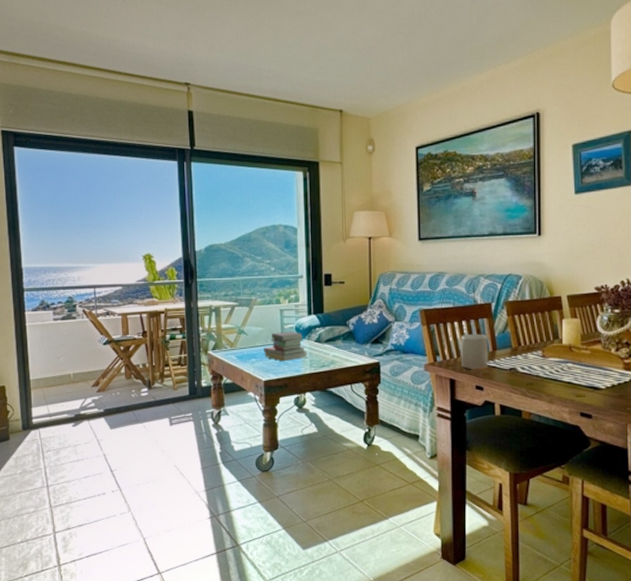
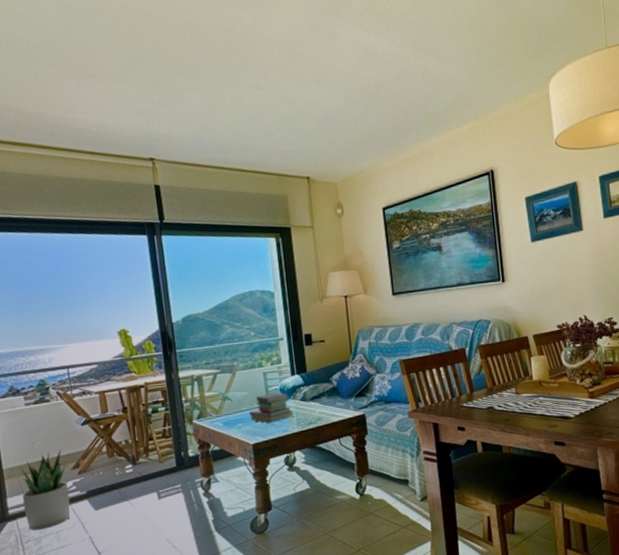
planter: none [45,366,88,441] -> present [19,449,71,531]
mug: present [460,333,489,369] -> none [439,378,467,412]

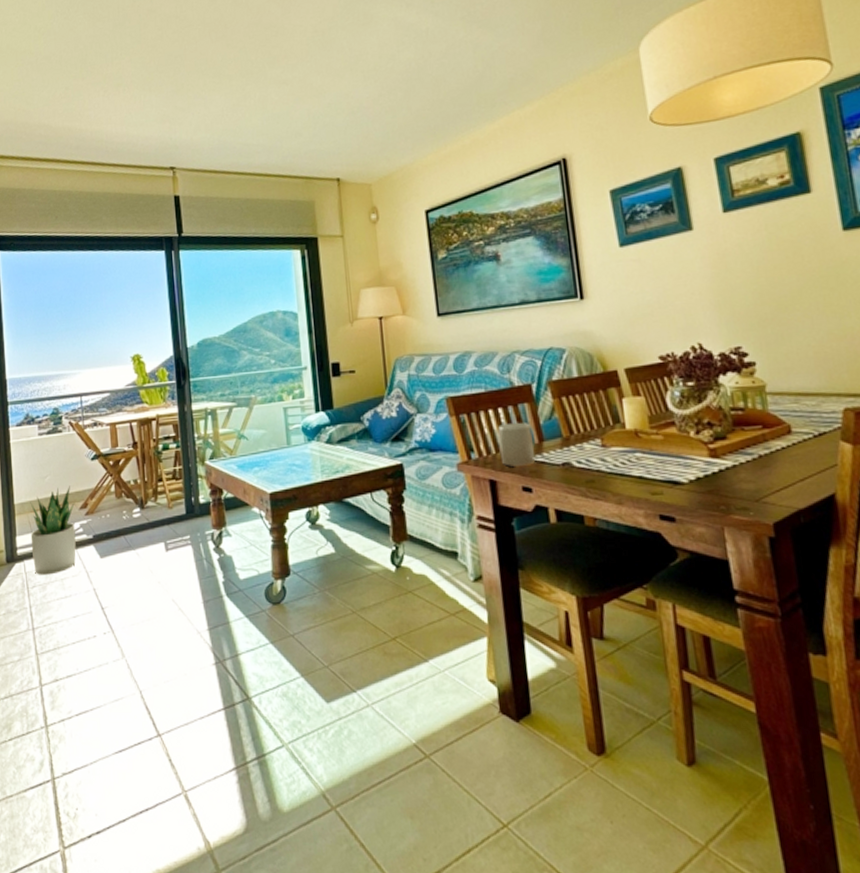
books: present [249,392,293,424] -> none [266,432,317,469]
mug: none [439,378,467,412] -> present [497,422,535,467]

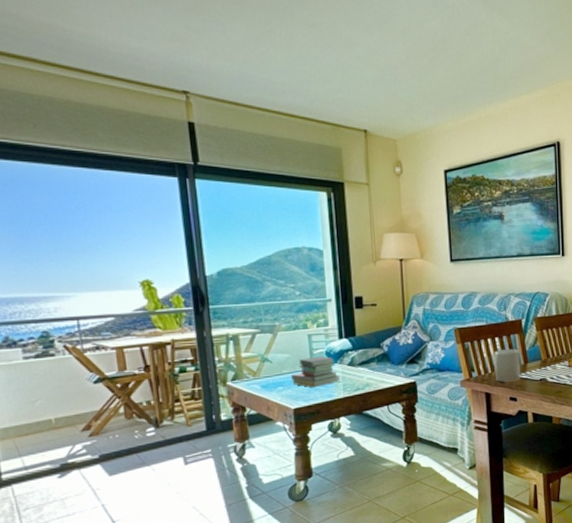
planter: present [30,485,76,575] -> none [16,409,79,498]
books: none [266,432,317,469] -> present [290,356,340,388]

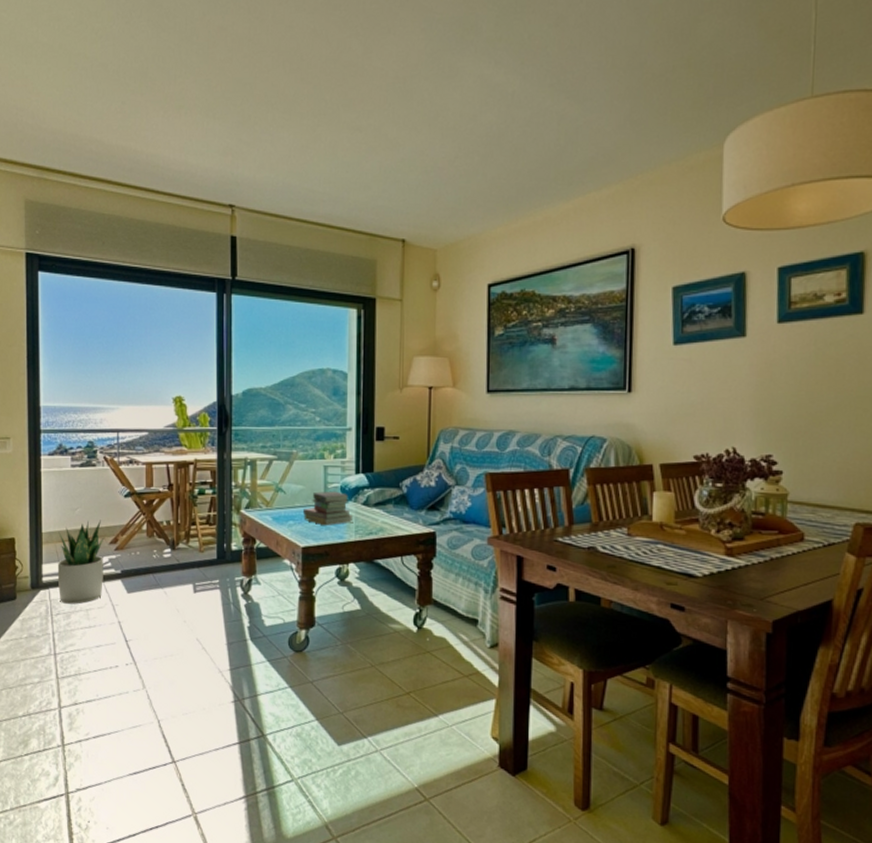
planter: none [16,409,79,498] -> present [57,520,105,604]
mug: present [494,348,521,382] -> none [530,503,564,546]

